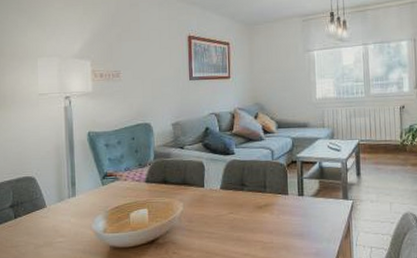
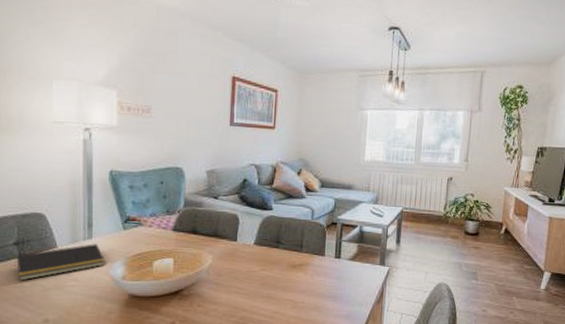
notepad: none [11,201,89,240] -> present [15,244,106,281]

